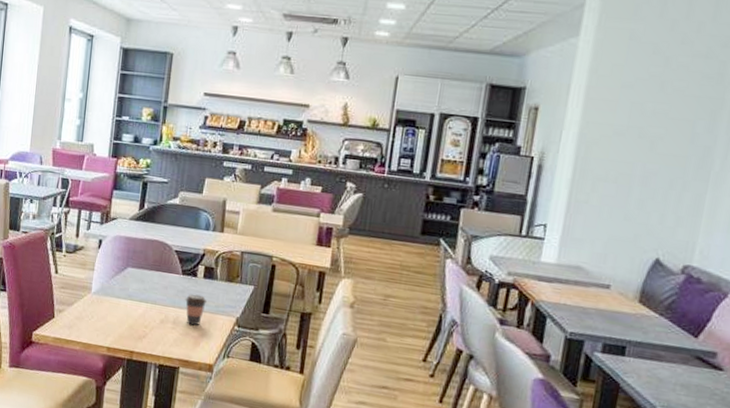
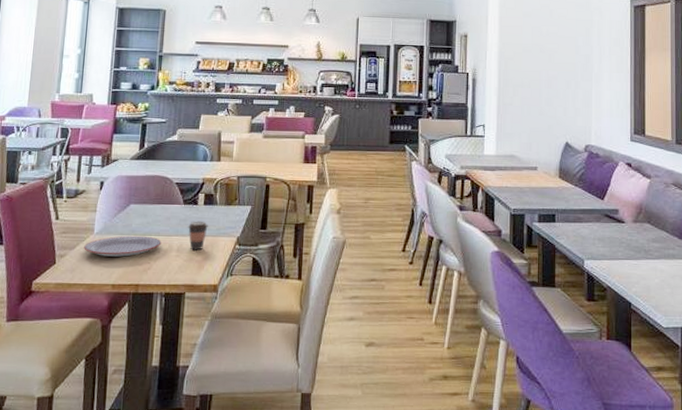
plate: none [81,298,158,321] -> present [84,235,162,257]

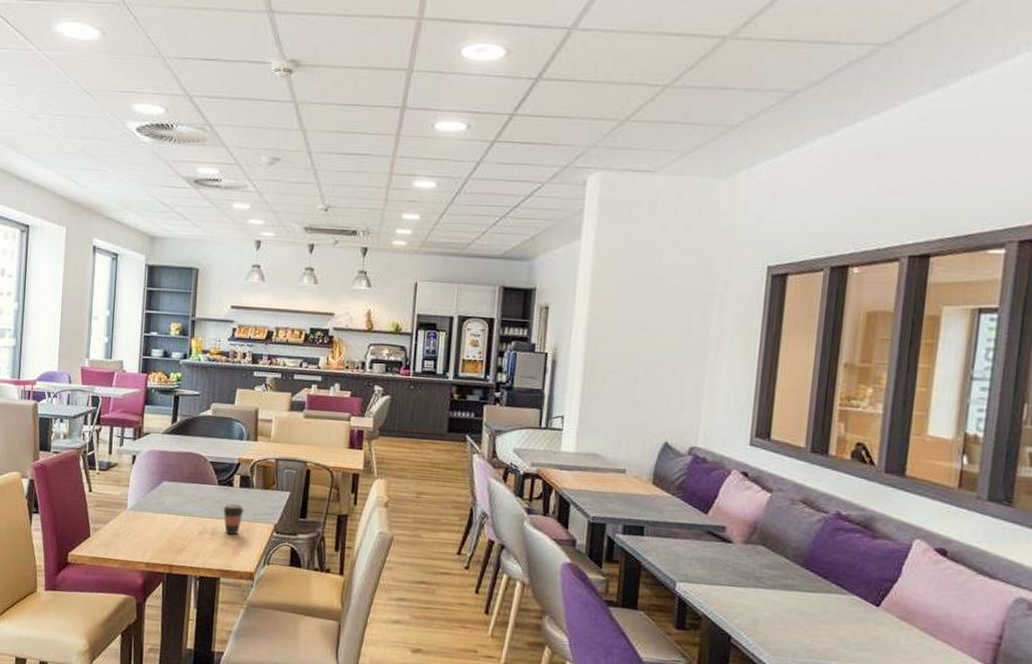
plate: present [84,235,162,257] -> none [117,513,196,536]

